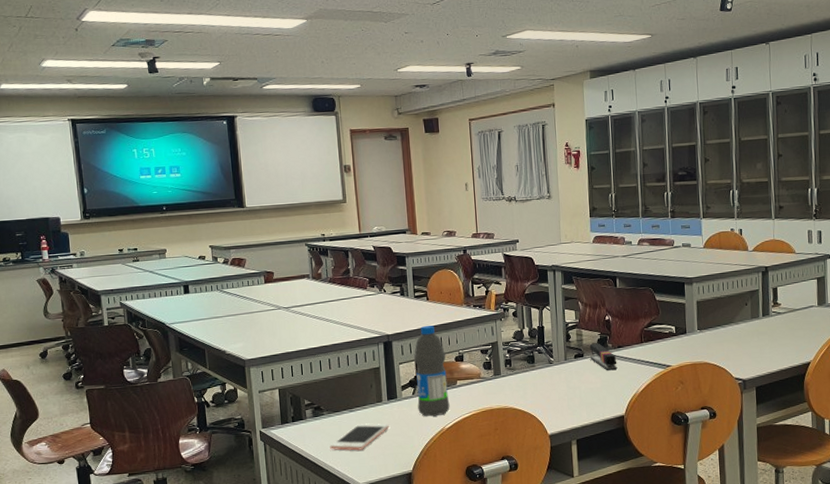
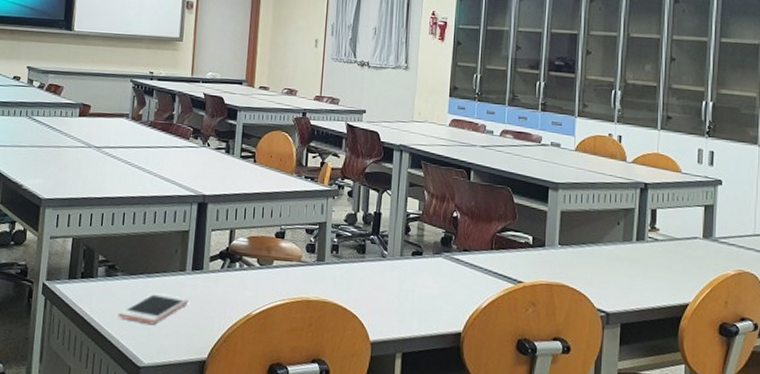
water bottle: present [414,325,450,417] -> none [224,191,265,298]
stapler: present [589,343,618,370] -> none [430,241,461,276]

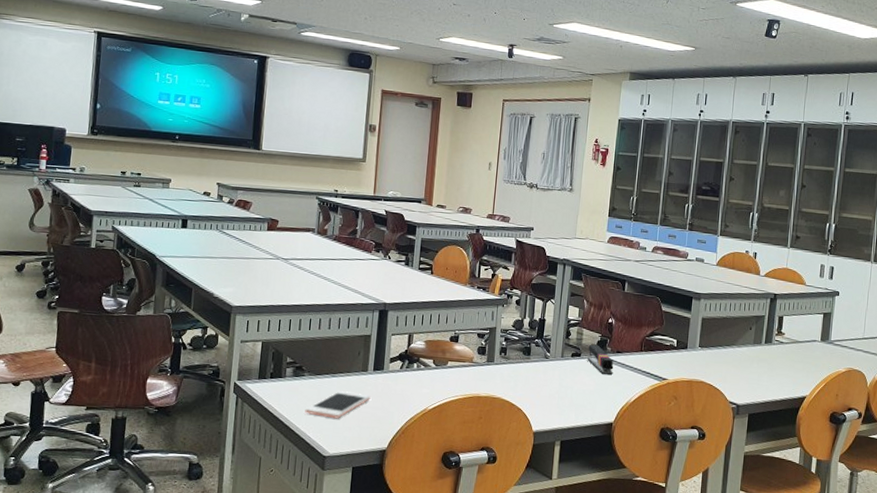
stapler: none [430,241,461,276] -> present [587,344,614,375]

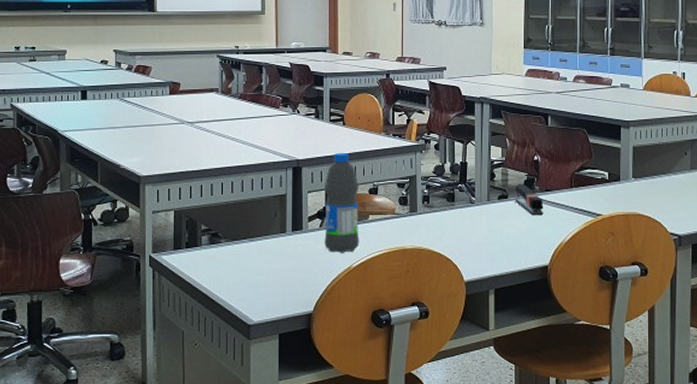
cell phone: present [305,391,371,419] -> none [225,255,292,285]
water bottle: none [403,299,441,395] -> present [324,152,359,253]

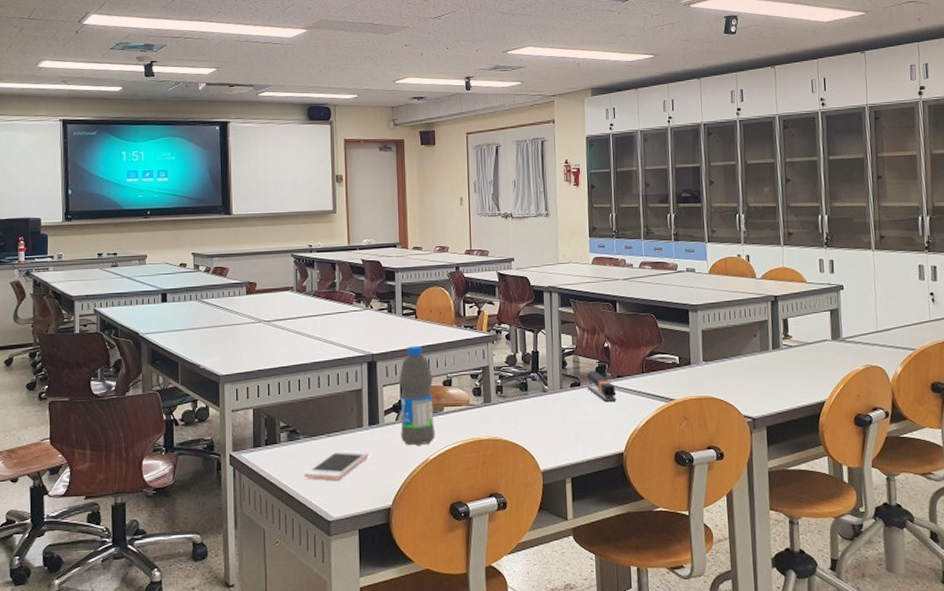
cell phone: none [225,255,292,285] -> present [304,450,369,481]

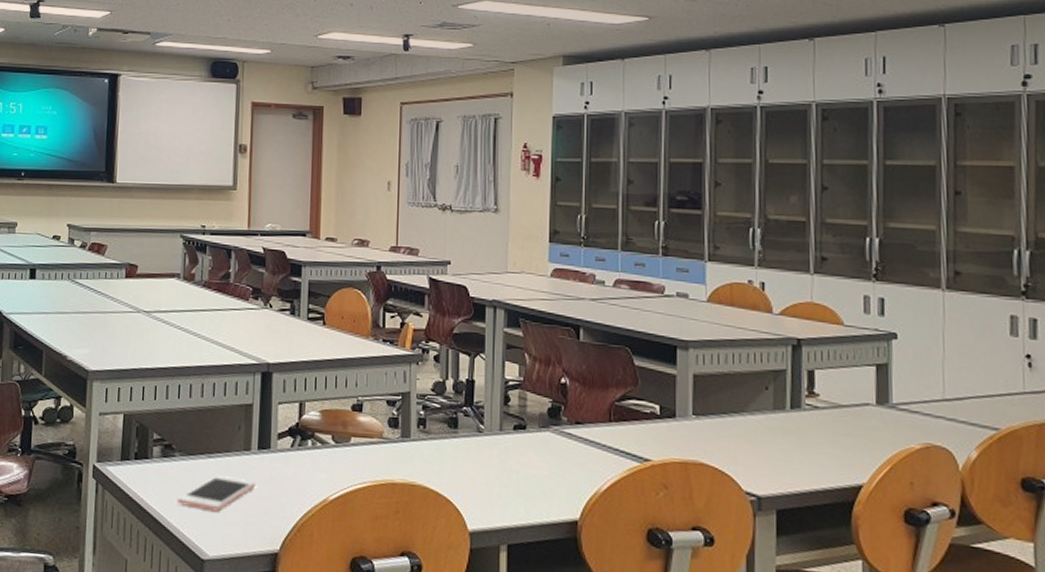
water bottle: present [399,345,435,446] -> none [296,357,339,481]
stapler: present [587,371,617,401] -> none [535,412,573,454]

